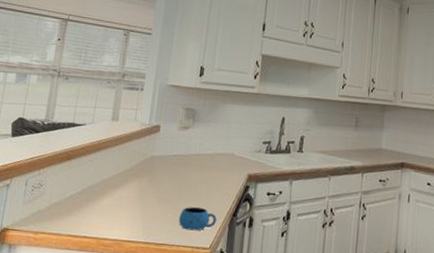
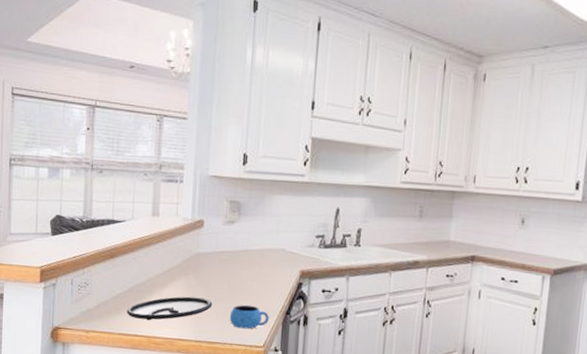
plate: none [78,198,164,222] -> present [126,296,213,321]

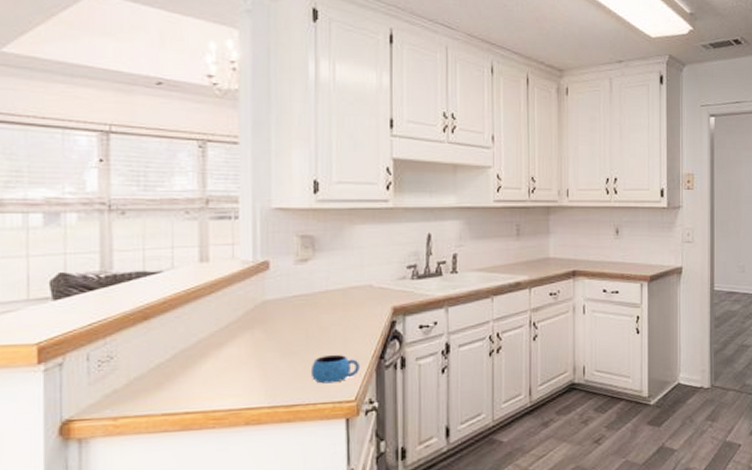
plate: present [126,296,213,321] -> none [171,354,288,392]

